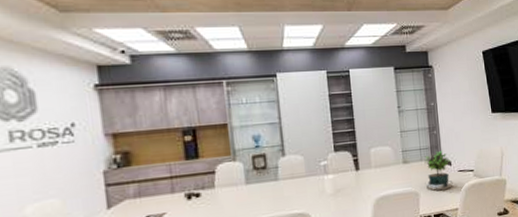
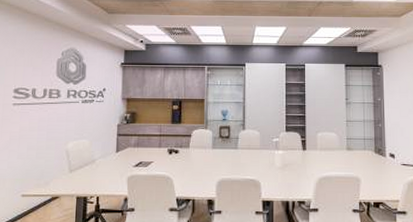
potted plant: present [424,150,453,192] -> none [367,142,395,183]

